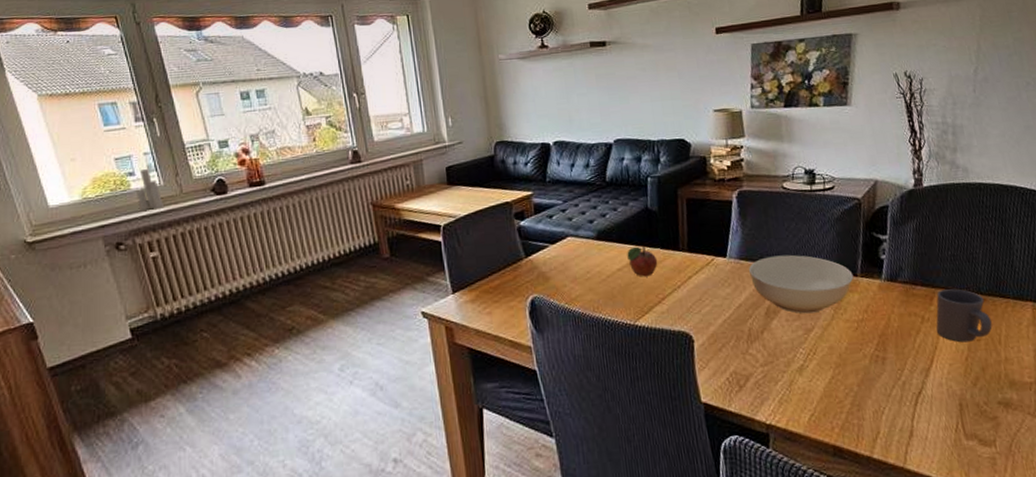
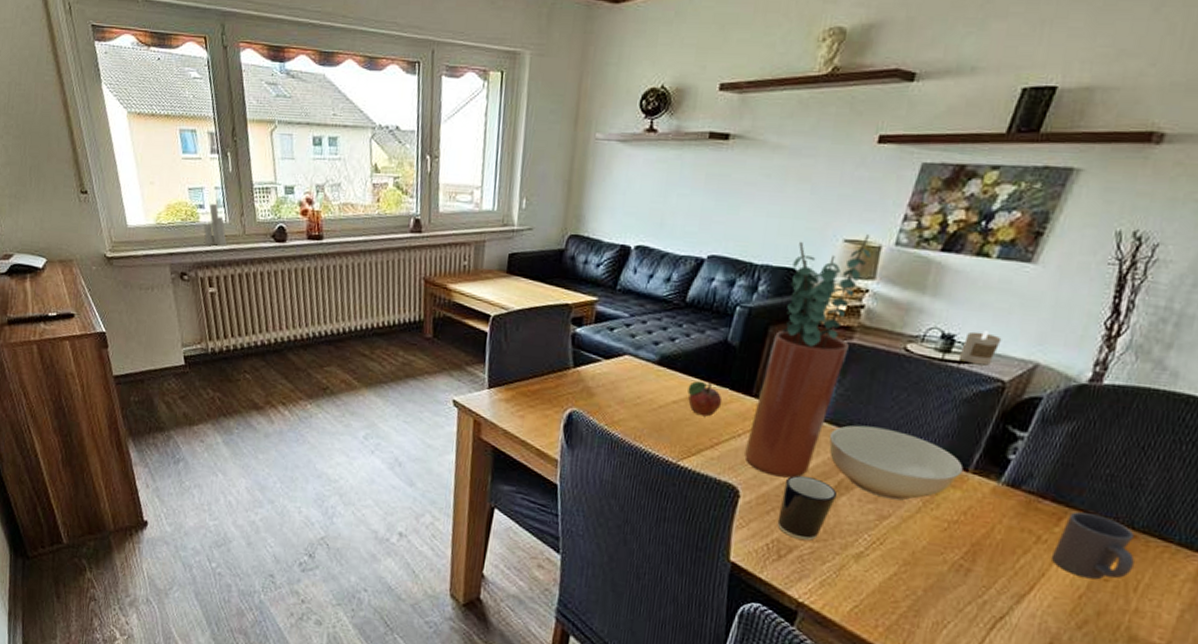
vase: none [681,103,743,316] -> present [744,234,871,478]
mug: none [726,309,770,368] -> present [777,475,838,541]
candle: none [821,162,847,190] -> present [958,331,1002,366]

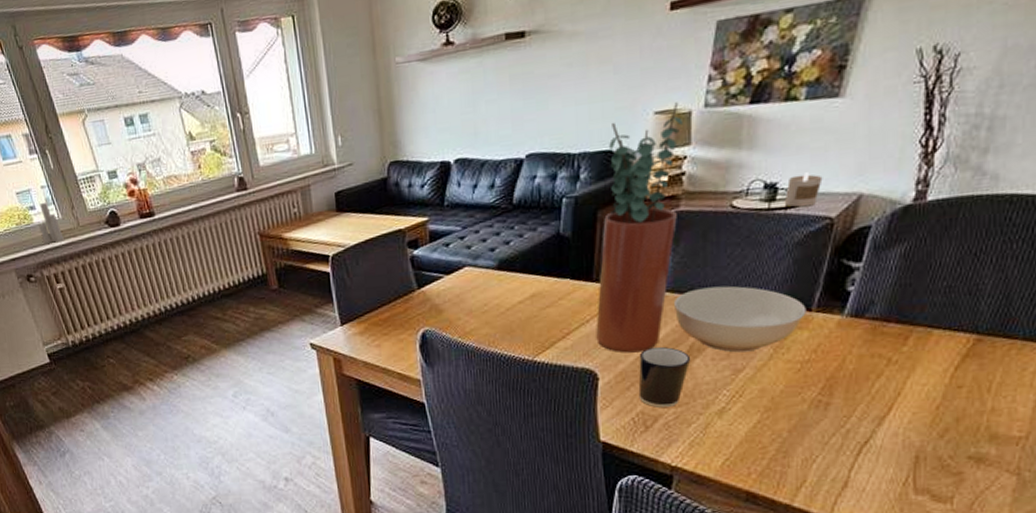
fruit: present [687,380,723,417] -> none [531,276,566,310]
mug: present [1050,512,1135,580] -> none [903,326,983,389]

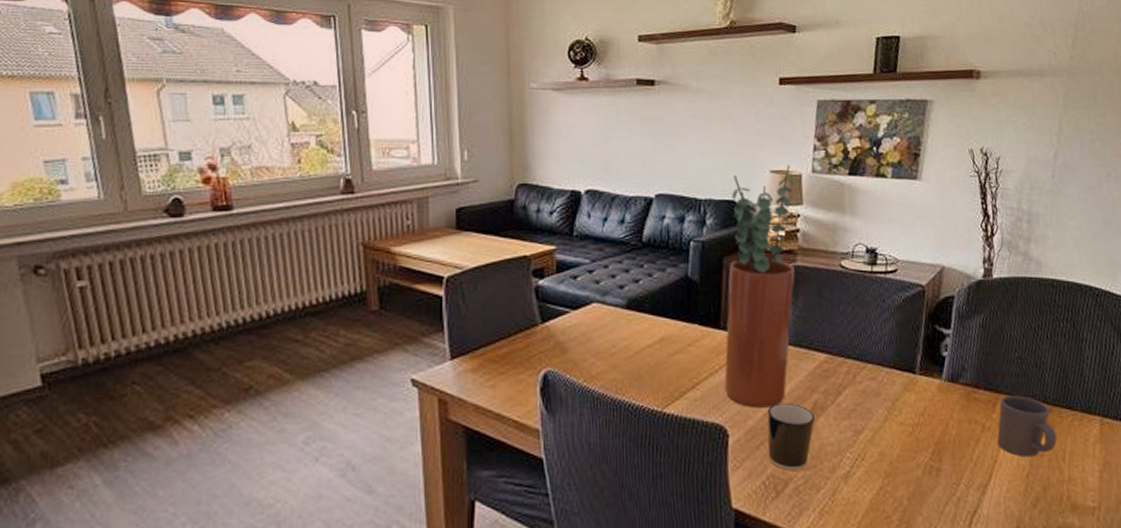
candle: present [37,198,65,245] -> none [66,171,103,230]
bowl: present [673,286,806,353] -> none [796,343,912,413]
candle: present [784,172,823,208] -> none [883,242,912,273]
mug: none [903,326,983,389] -> present [996,396,1057,457]

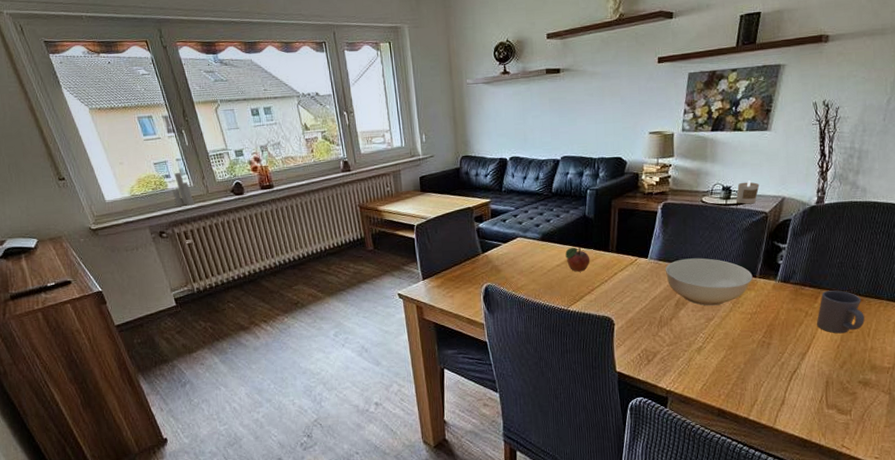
candle: none [66,171,103,230] -> present [171,169,195,207]
fruit: none [660,320,695,357] -> present [565,246,590,272]
vase: present [724,165,795,408] -> none [612,126,668,305]
mug: present [767,402,816,471] -> none [642,300,678,347]
bowl: none [796,343,912,413] -> present [665,258,753,306]
candle: none [883,242,912,273] -> present [735,180,760,205]

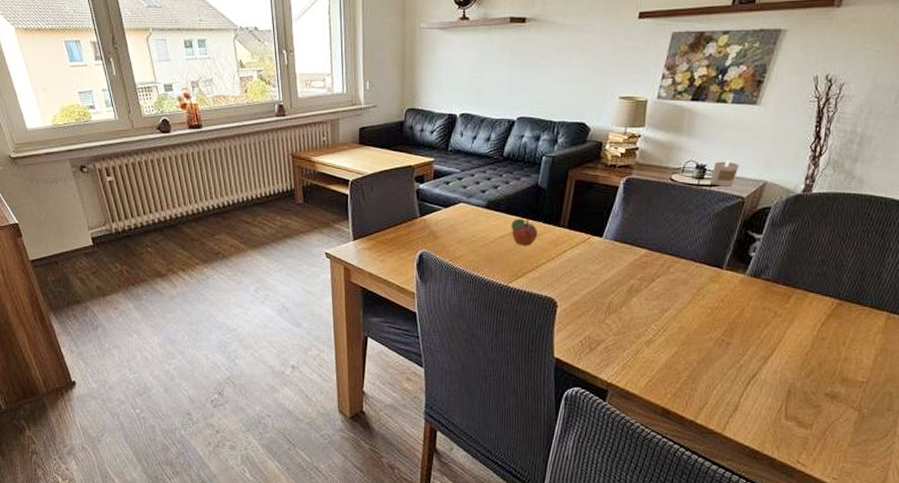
candle: present [171,169,195,207] -> none [95,100,119,141]
bowl: present [665,258,753,306] -> none [620,241,719,296]
mug: present [816,290,865,334] -> none [785,291,842,340]

